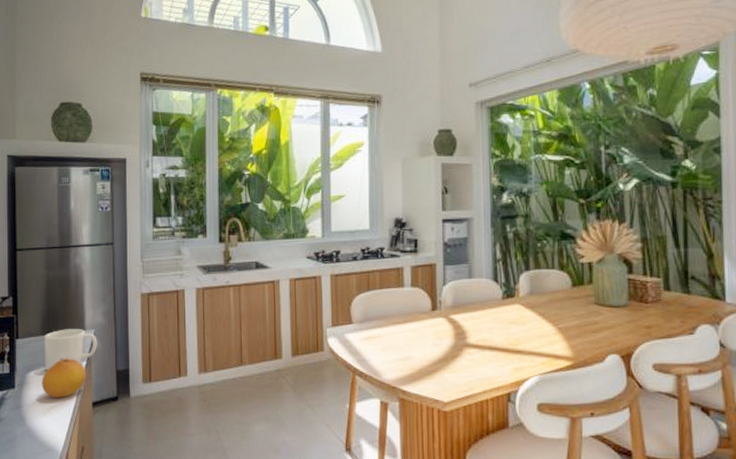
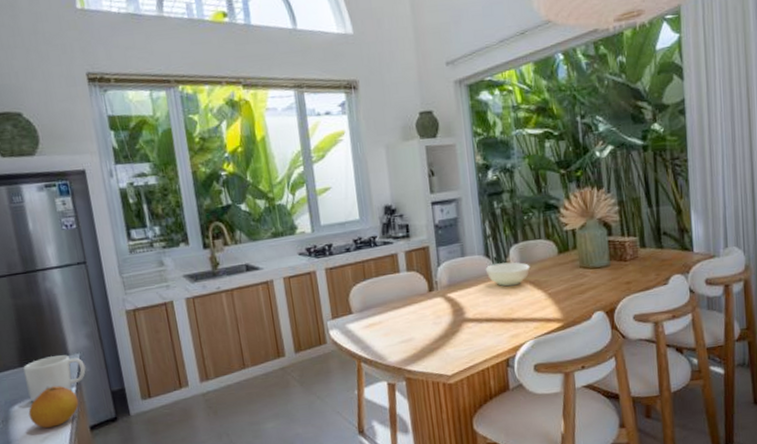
bowl: none [492,290,541,315] -> present [485,262,530,287]

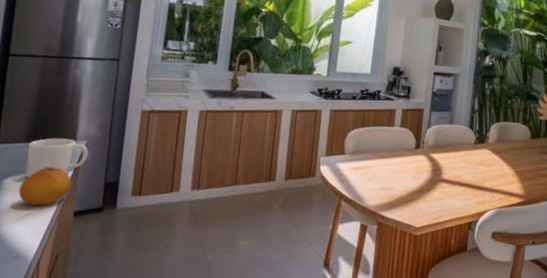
bowl: present [485,262,530,287] -> none [467,136,505,158]

